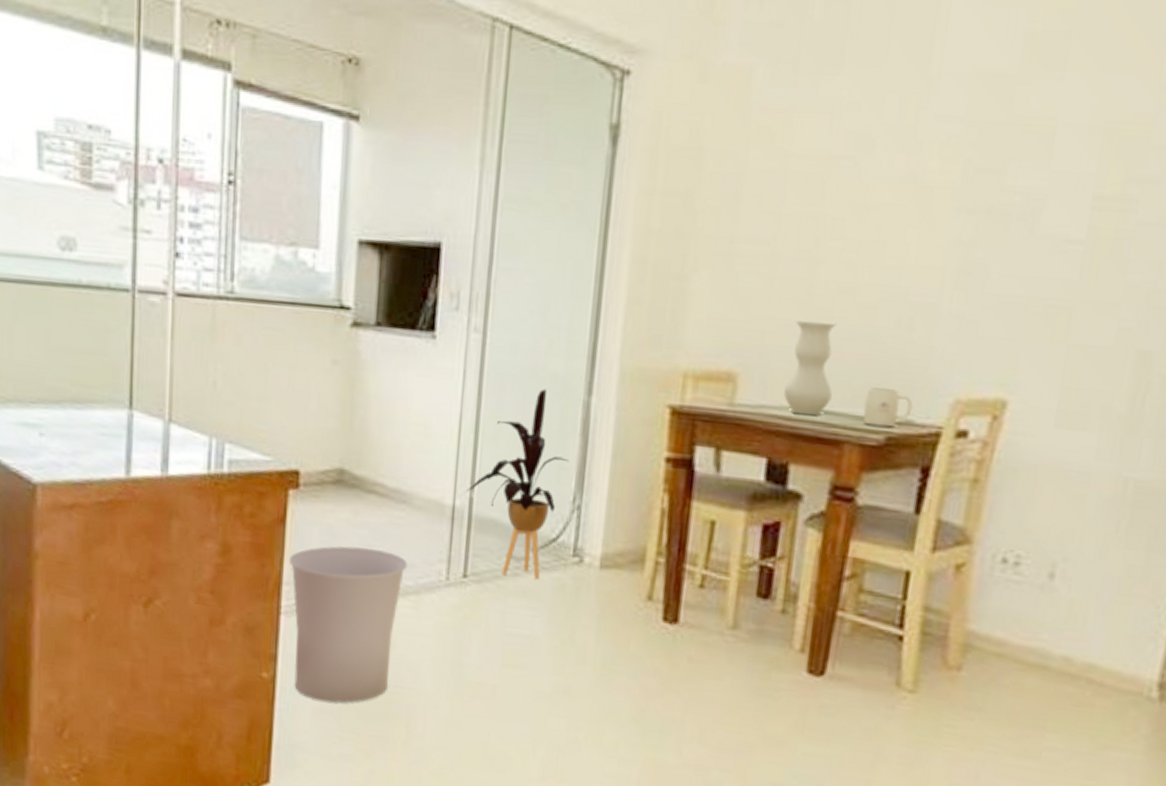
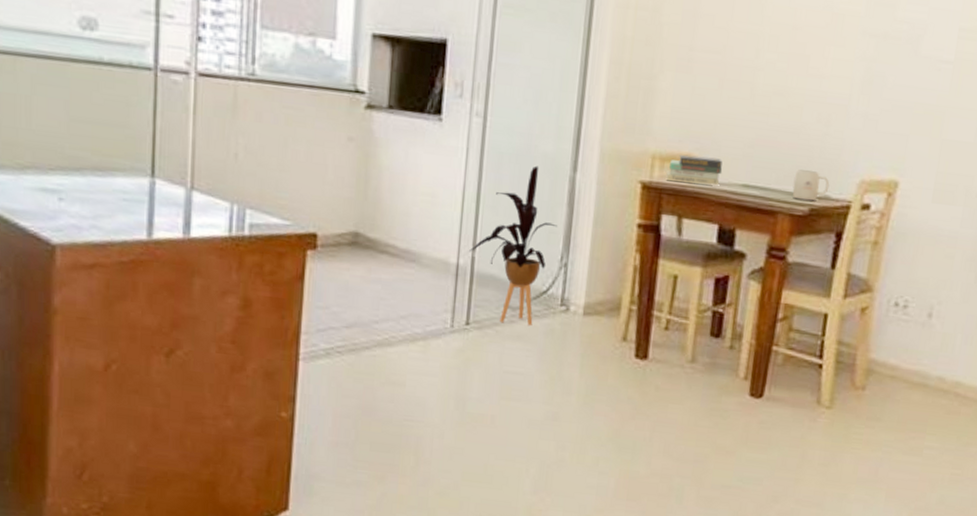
waste bin: present [288,546,408,703] -> none [306,299,417,437]
books: none [700,371,773,410] -> present [665,154,723,186]
vase: present [784,320,838,416] -> none [731,114,773,192]

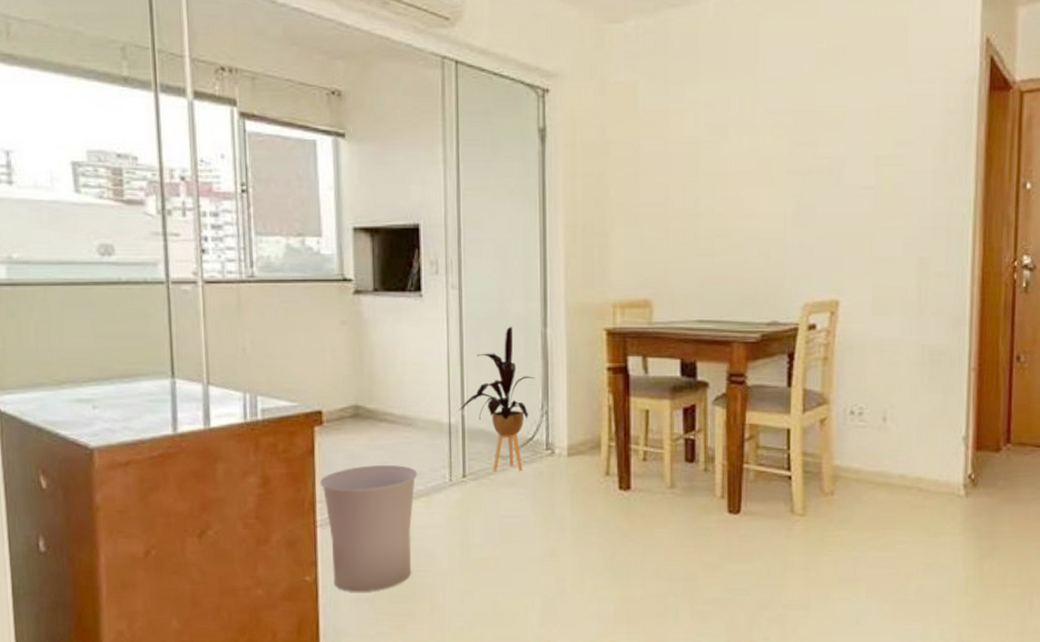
waste bin: none [306,299,417,437] -> present [319,465,418,592]
books: present [665,154,723,186] -> none [626,300,678,326]
mug: present [792,169,830,201] -> none [743,299,777,328]

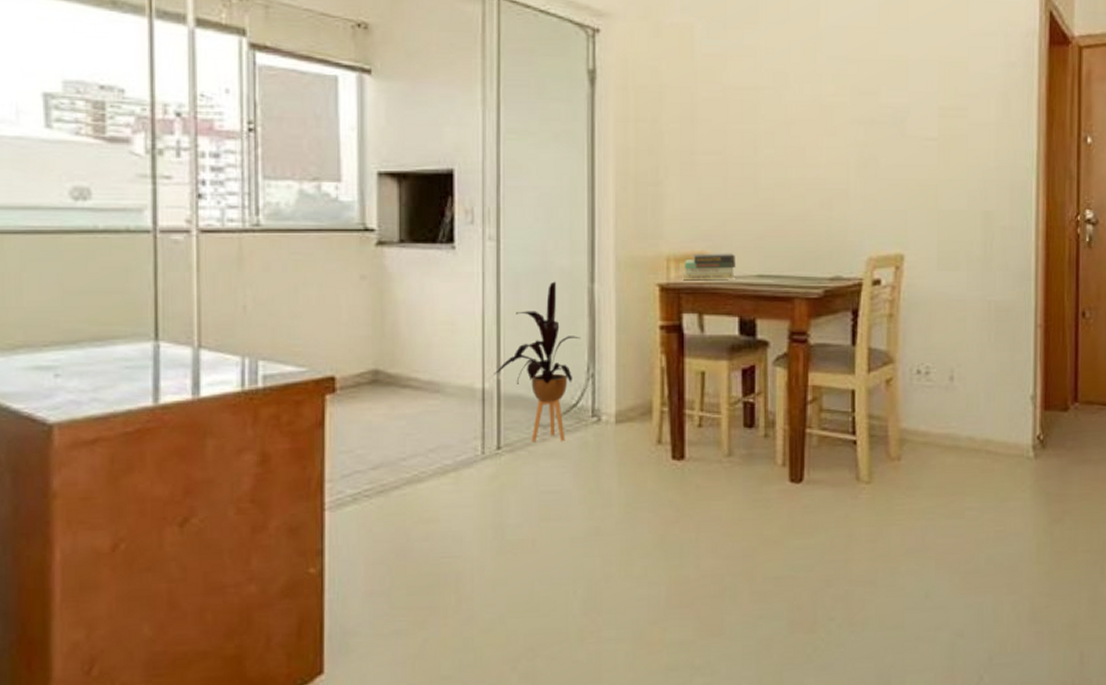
waste bin: present [319,465,418,592] -> none [329,437,445,585]
books: none [626,300,678,326] -> present [681,253,736,281]

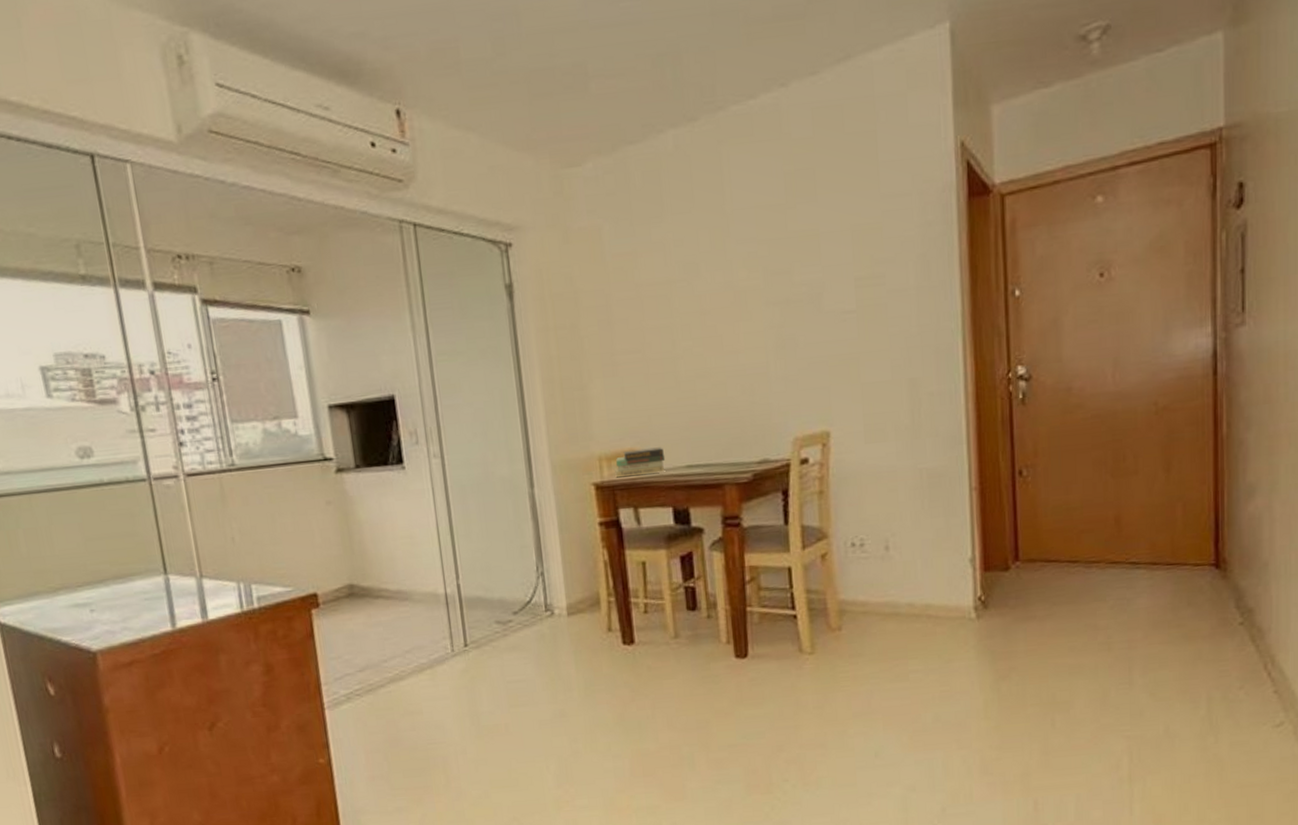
house plant: present [494,281,580,443] -> none [453,490,527,639]

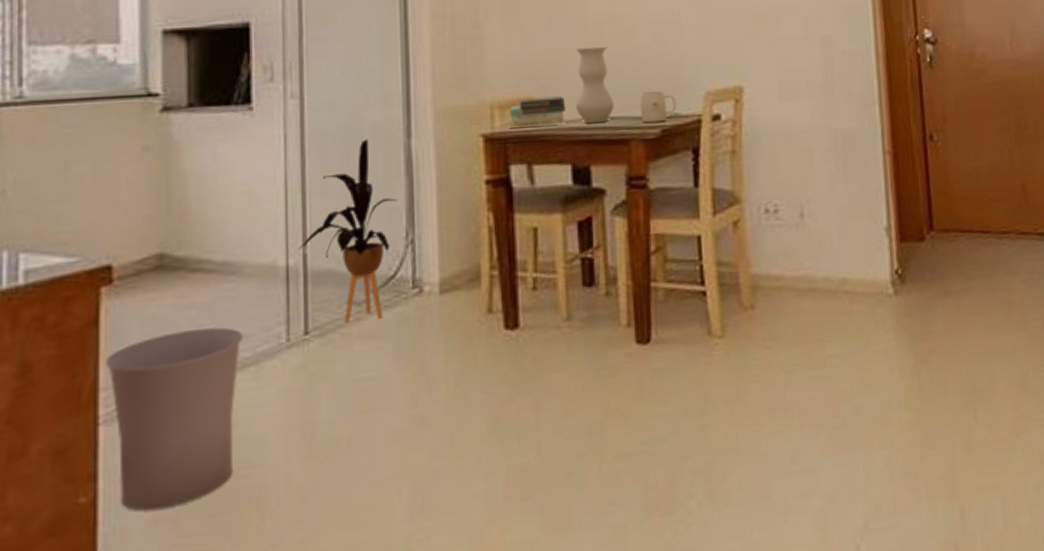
waste bin: none [322,640,423,770] -> present [104,327,244,511]
house plant: none [453,490,527,639] -> present [299,139,397,324]
vase: none [671,399,709,471] -> present [575,46,614,124]
mug: none [732,438,767,469] -> present [640,90,677,123]

